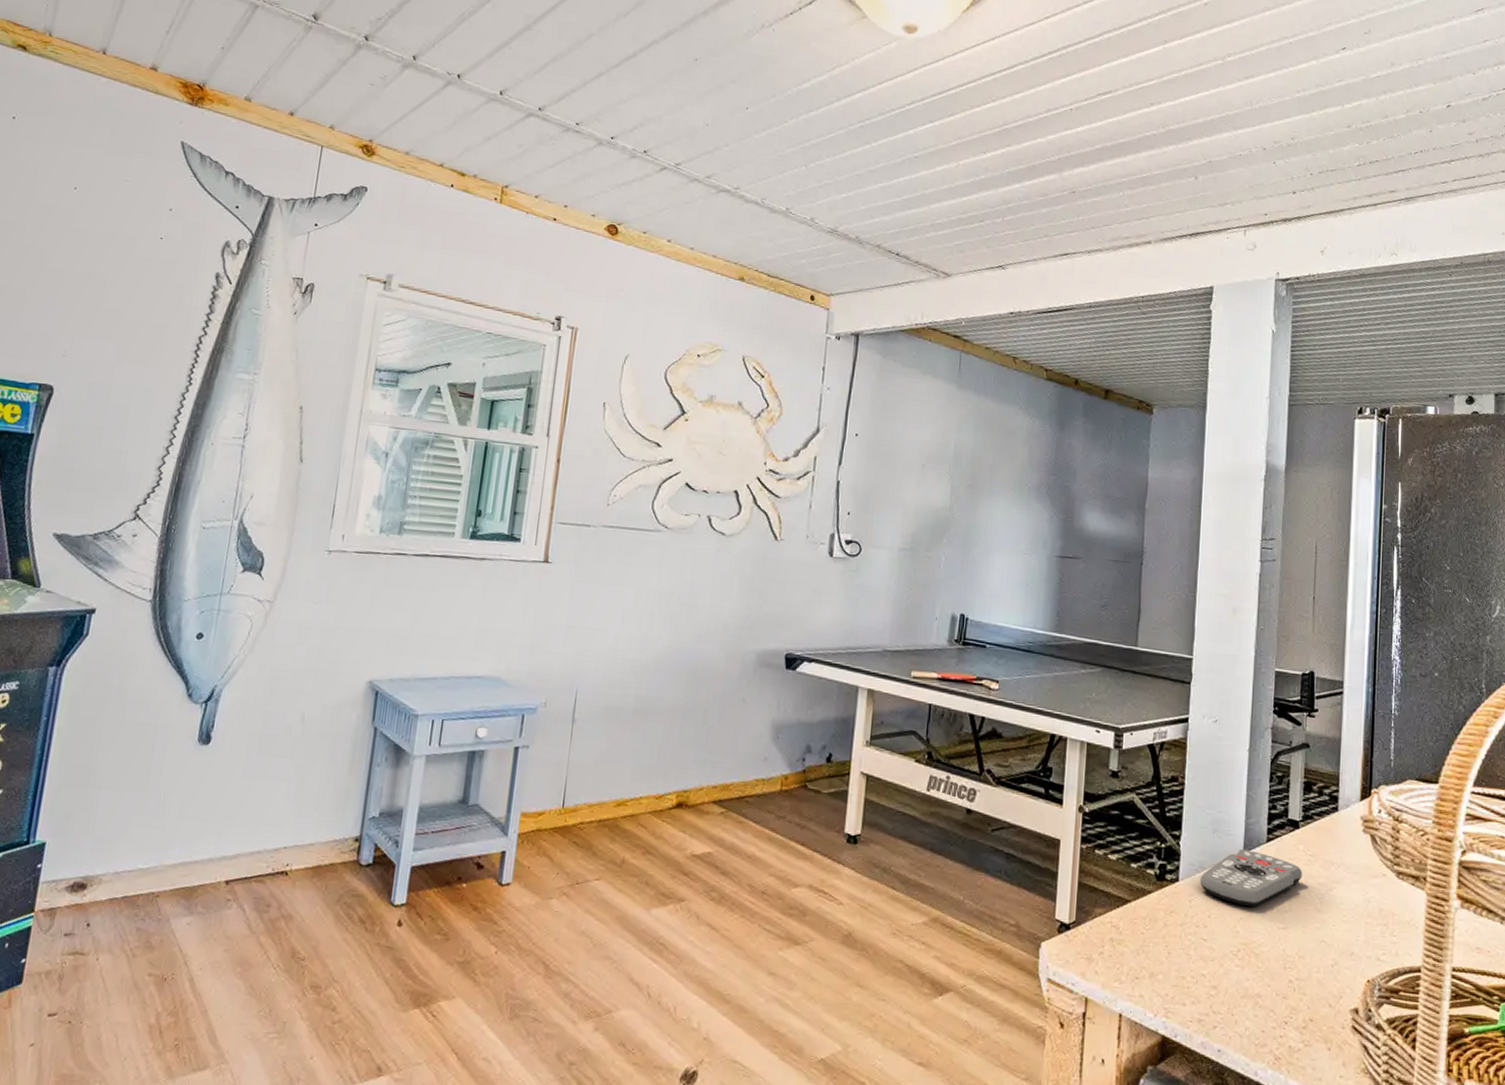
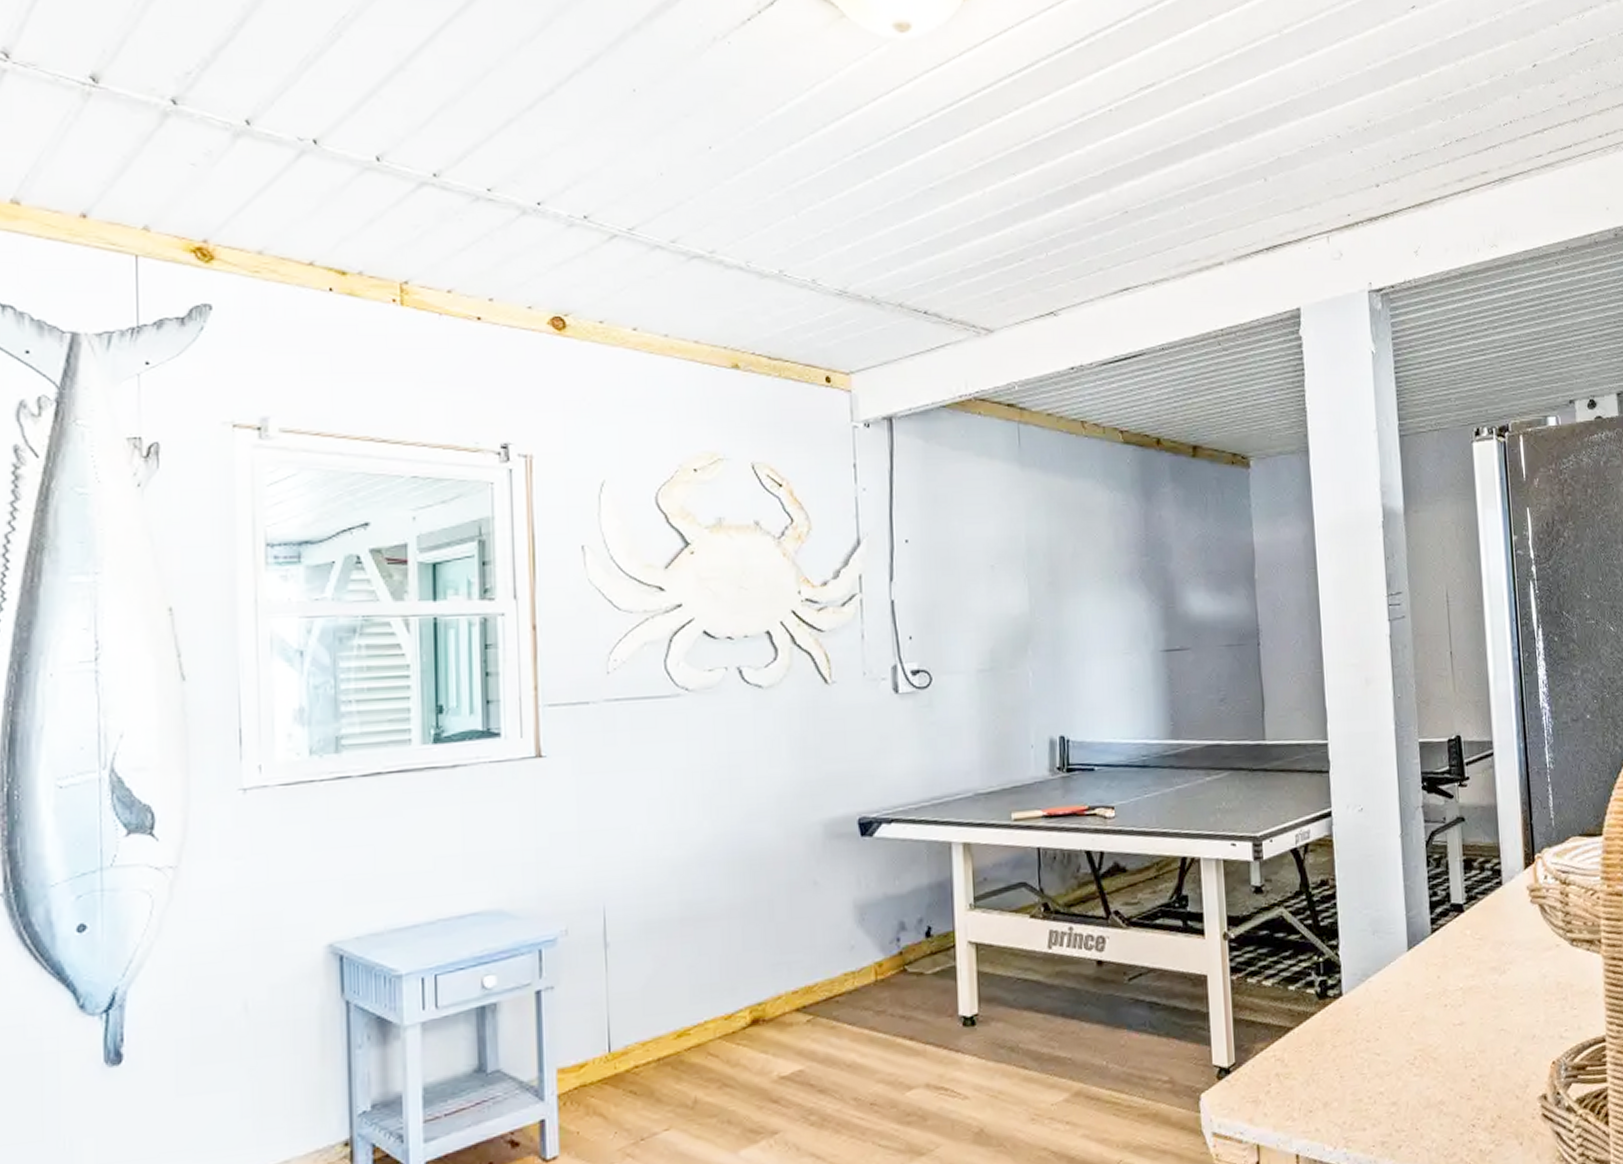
remote control: present [1200,848,1303,906] -> none [1365,945,1473,1009]

